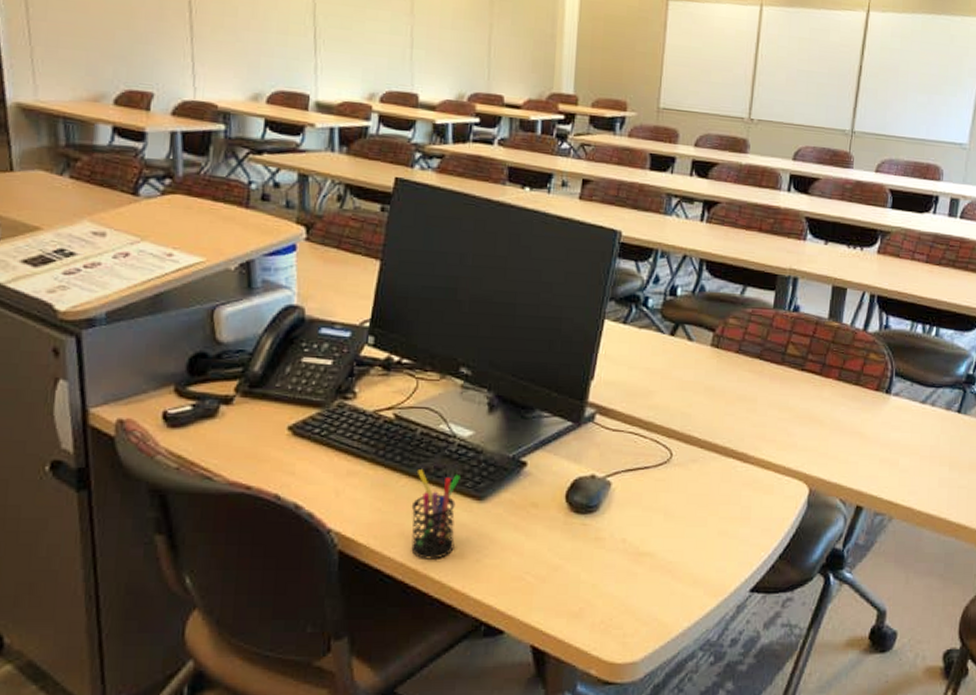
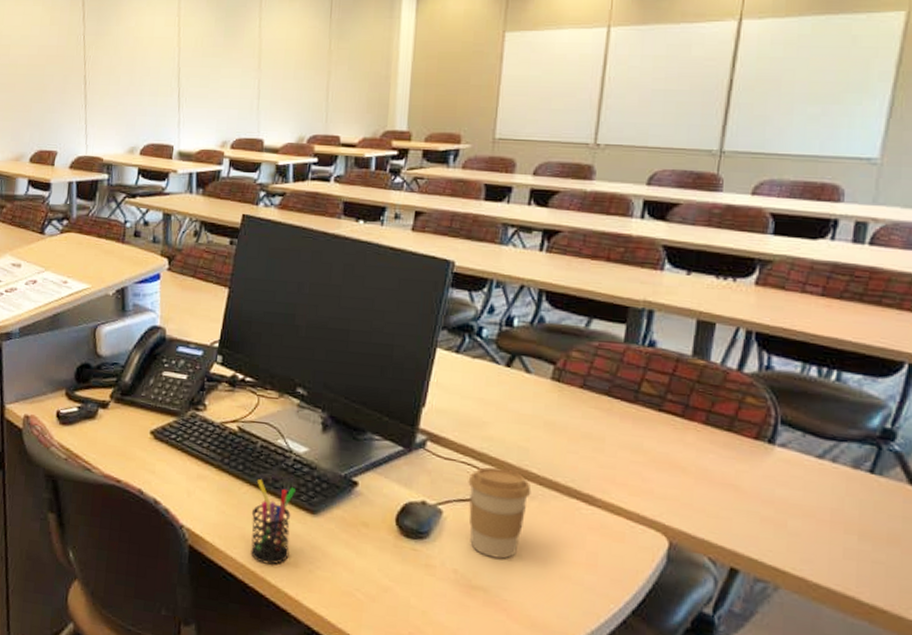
coffee cup: none [635,434,693,523] -> present [468,467,531,559]

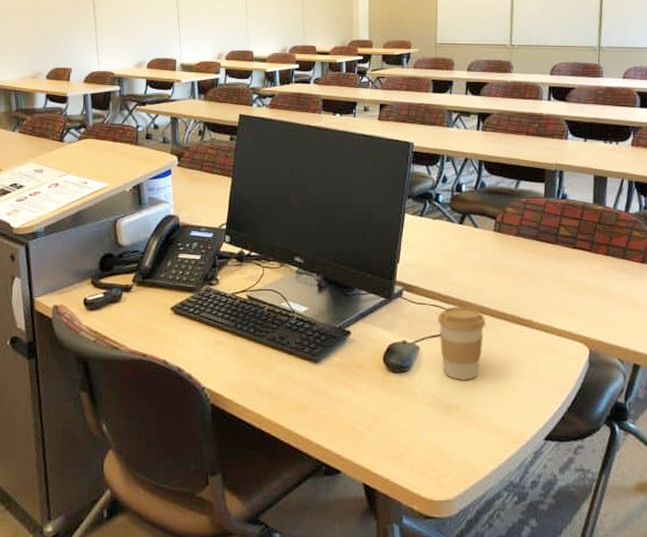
pen holder: present [251,478,297,565] -> none [263,338,301,411]

